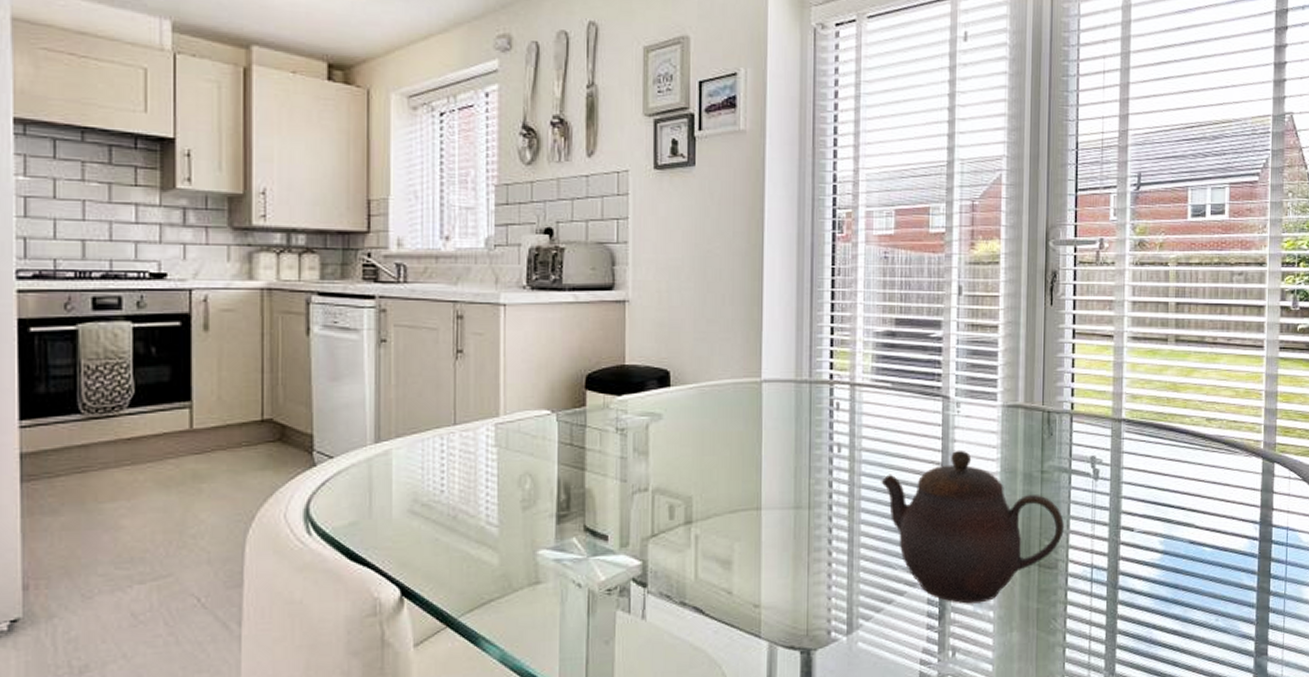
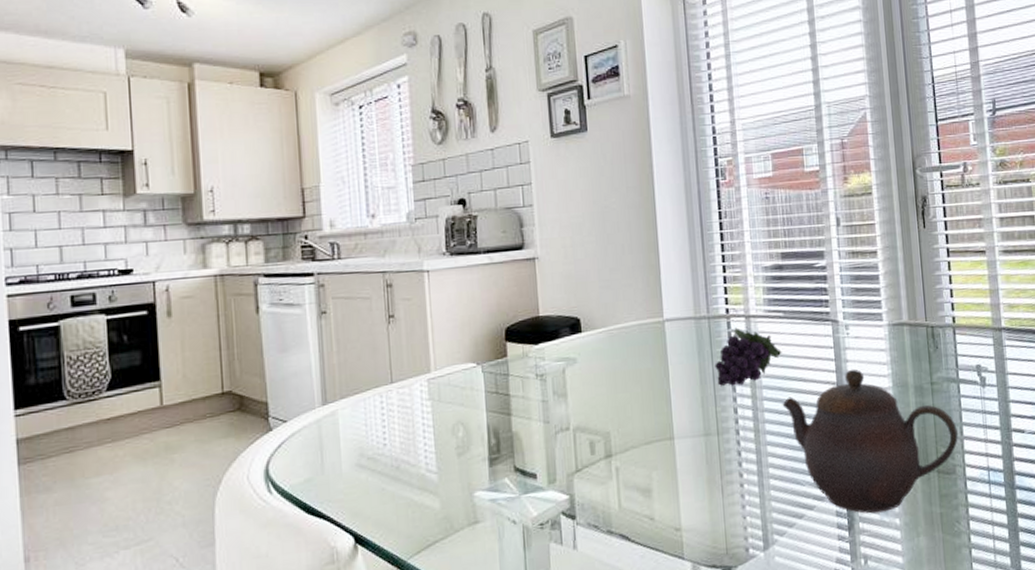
fruit: none [812,395,886,458] -> present [715,327,782,386]

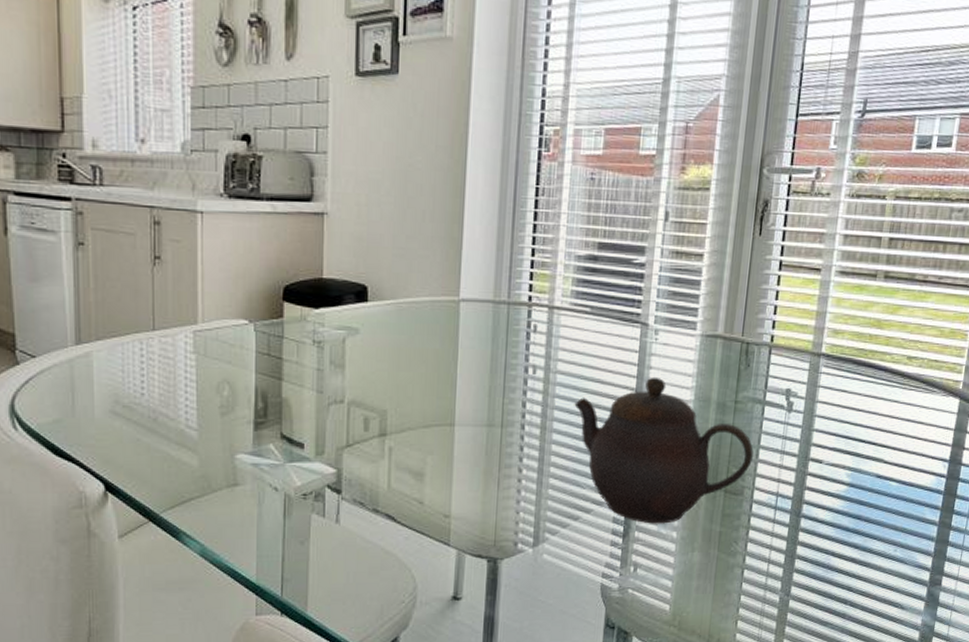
fruit: present [715,327,782,386] -> none [508,318,583,379]

